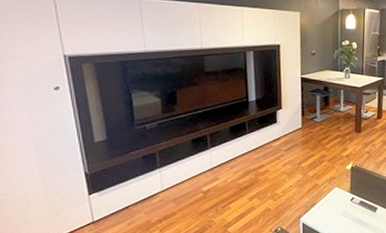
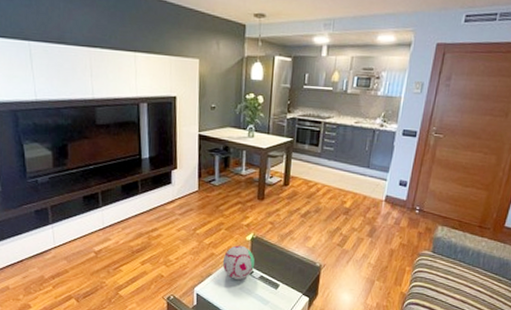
decorative ball: none [325,175,354,206] -> present [222,245,254,280]

